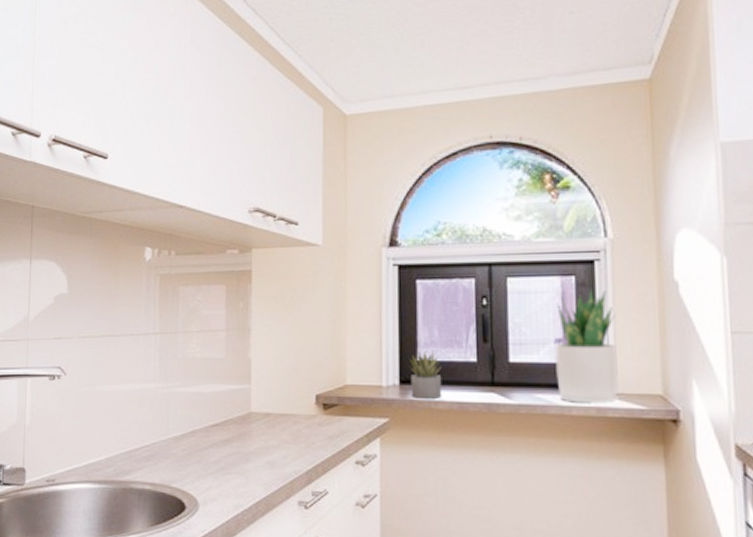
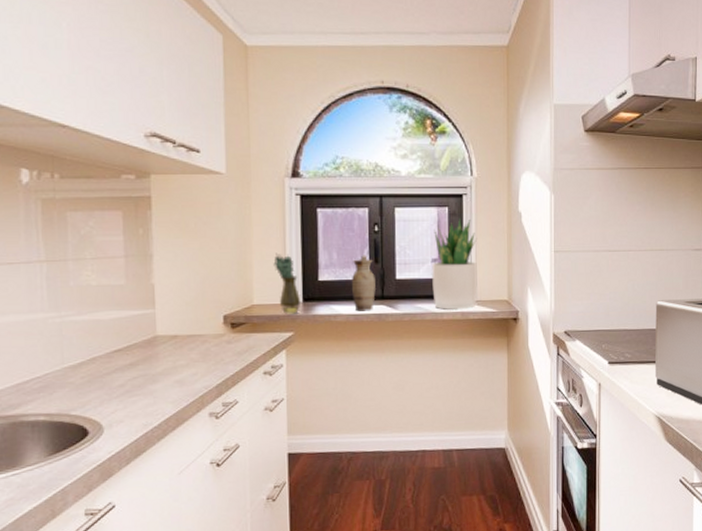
vase: none [368,328,398,398] -> present [273,253,302,314]
succulent plant: present [410,350,442,399] -> none [312,270,341,313]
ceramic jug: none [456,332,484,399] -> present [352,255,376,312]

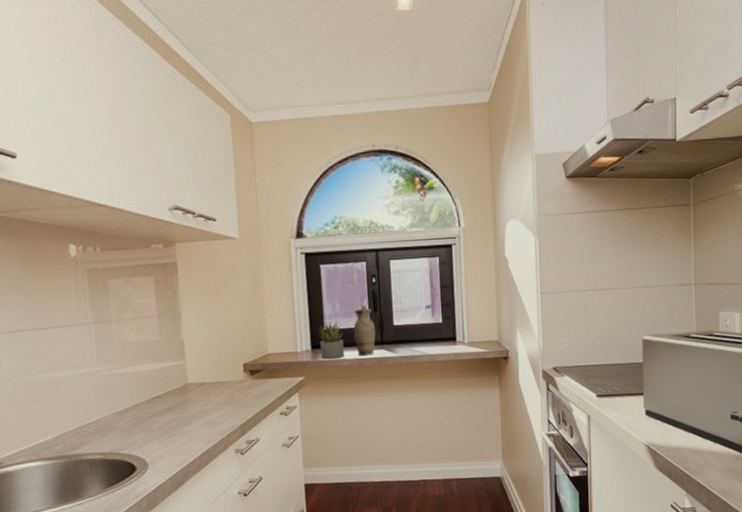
vase: present [273,253,302,314] -> none [284,306,310,361]
succulent plant: none [312,270,341,313] -> present [318,320,345,359]
planter: present [432,219,478,310] -> none [426,267,469,352]

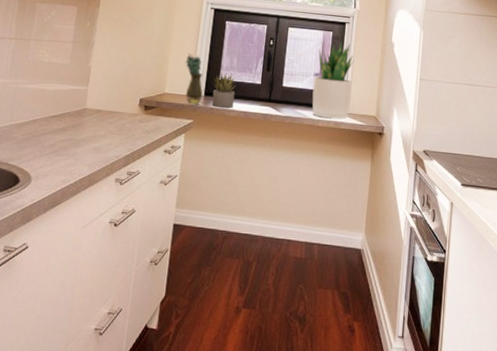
vase: none [284,306,310,361] -> present [185,53,203,105]
ceramic jug: present [354,305,376,356] -> none [245,63,266,111]
planter: none [426,267,469,352] -> present [312,42,355,120]

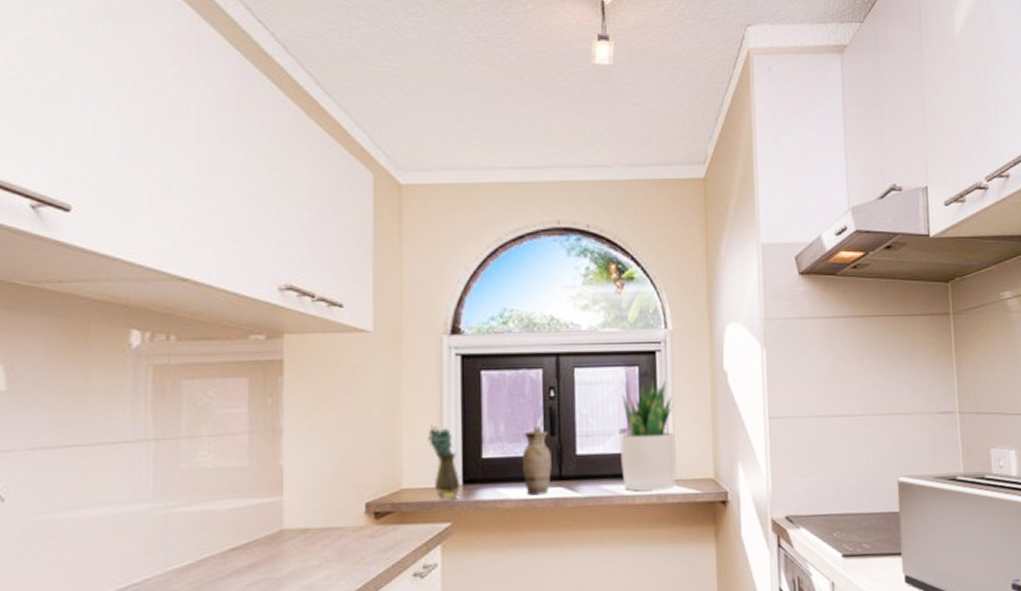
succulent plant: present [211,72,236,108] -> none [474,445,509,498]
ceramic jug: none [245,63,266,111] -> present [523,426,552,496]

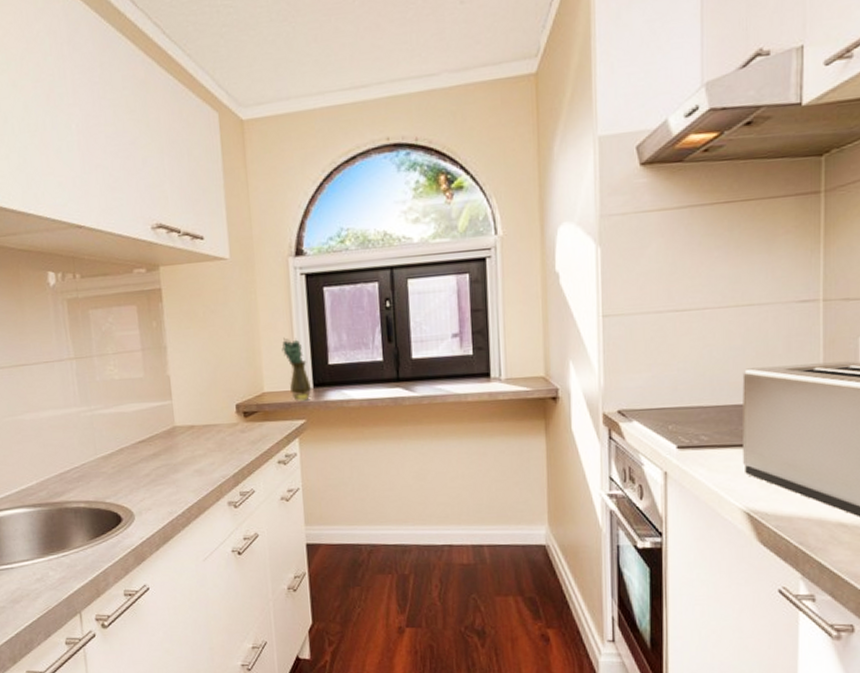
ceramic jug: present [523,426,552,496] -> none [364,334,390,396]
planter: present [620,380,676,492] -> none [452,286,507,391]

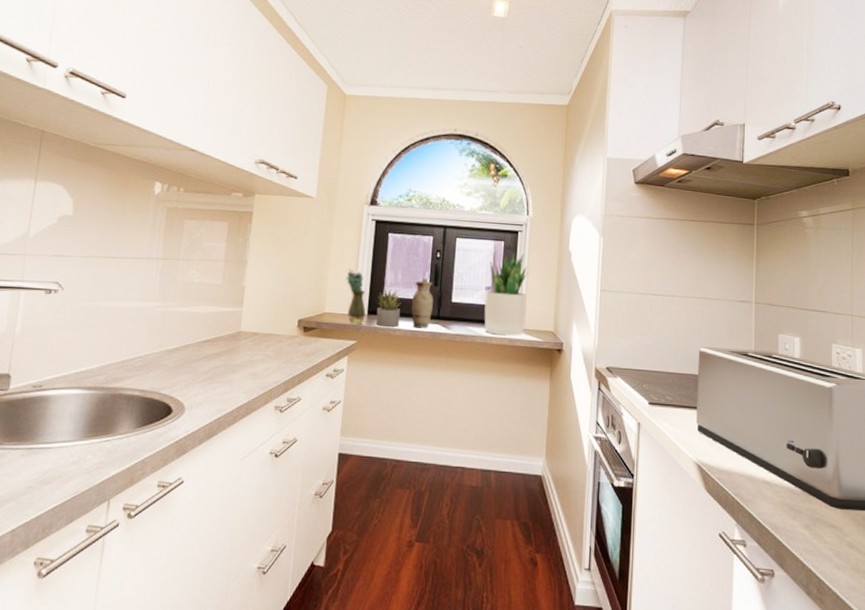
succulent plant: none [322,353,353,399] -> present [375,288,401,327]
ceramic jug: none [364,334,390,396] -> present [411,277,433,329]
planter: none [452,286,507,391] -> present [484,252,529,336]

